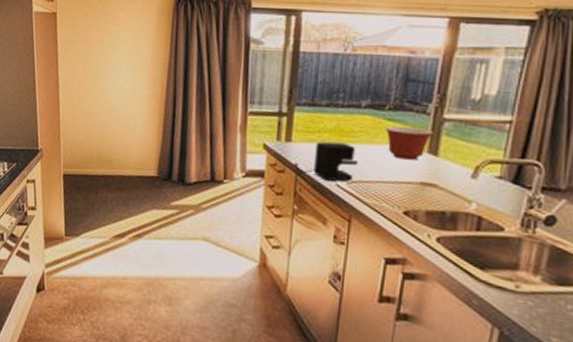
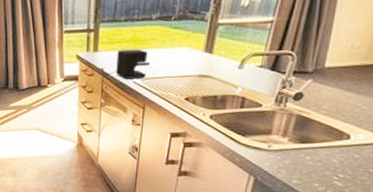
mixing bowl: present [385,126,434,160] -> none [171,33,210,58]

